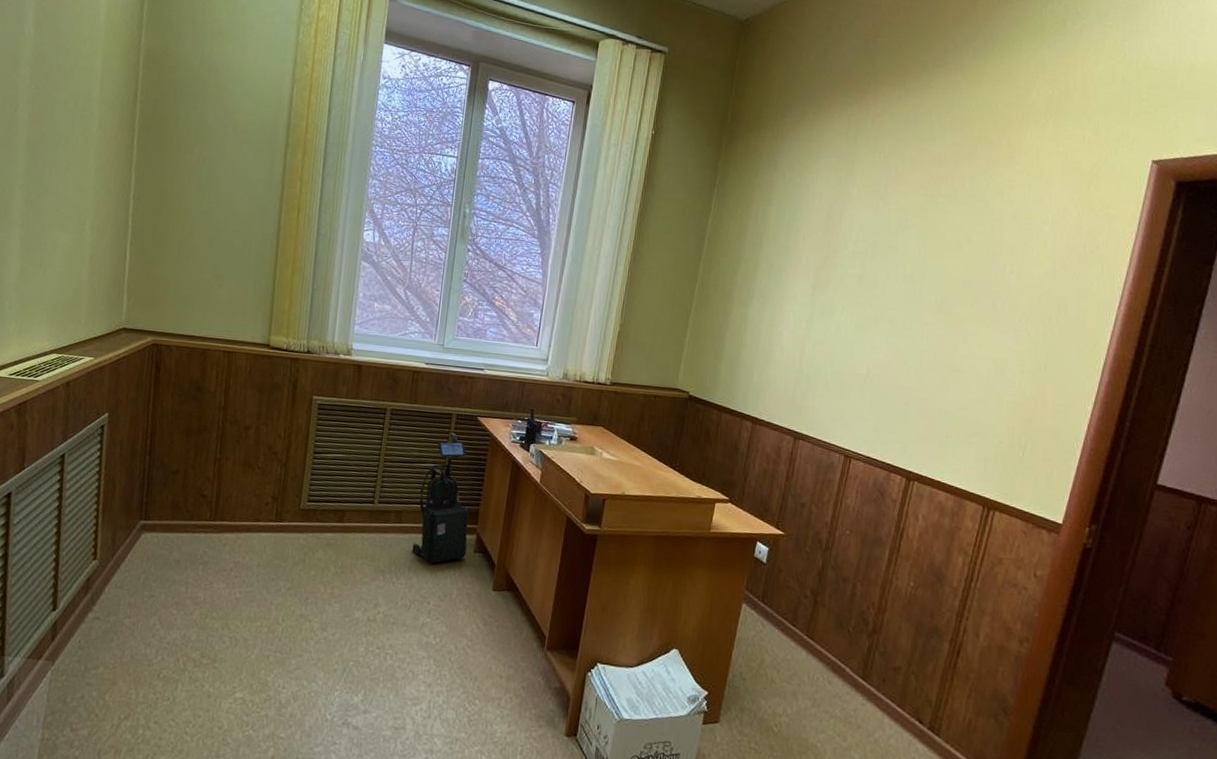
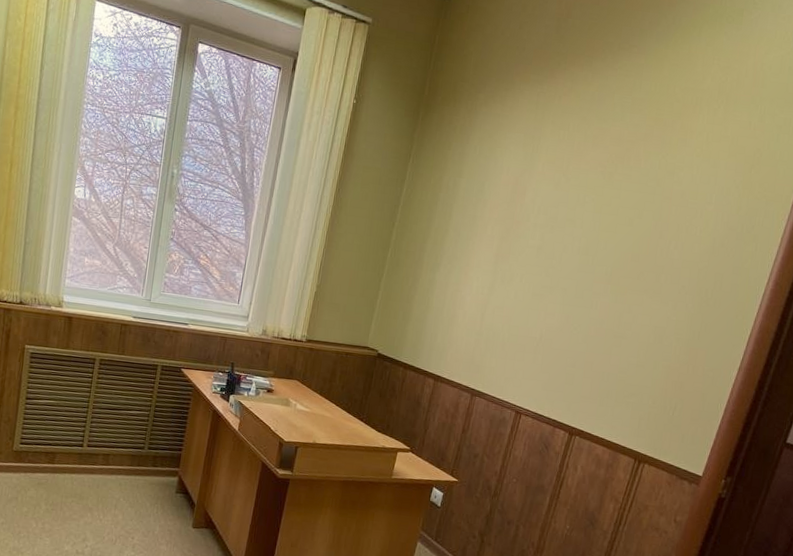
vacuum cleaner: present [412,432,469,564] -> none [118,382,172,503]

